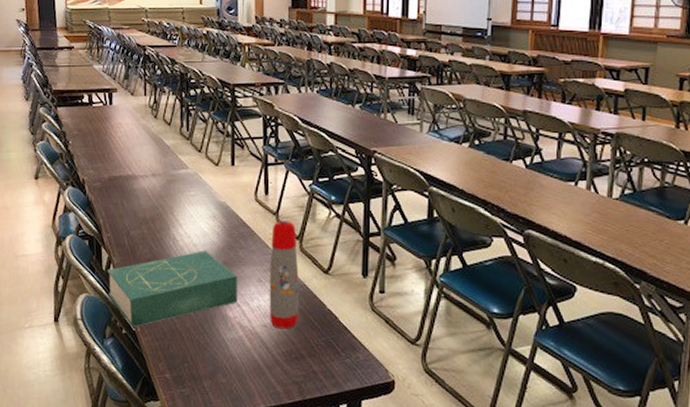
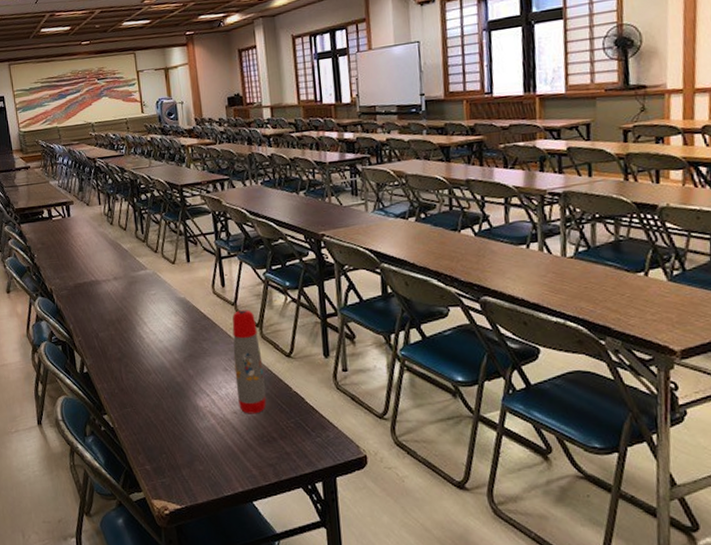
book: present [108,250,238,328] -> none [82,345,207,425]

